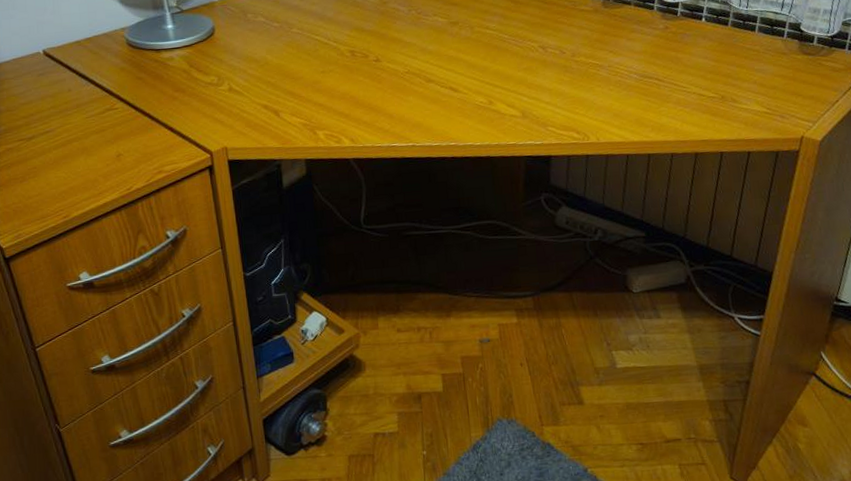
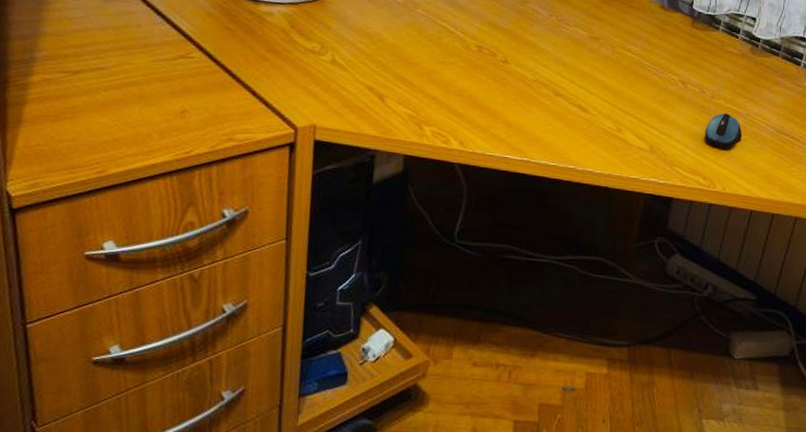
computer mouse: none [570,68,608,101] -> present [704,113,743,148]

